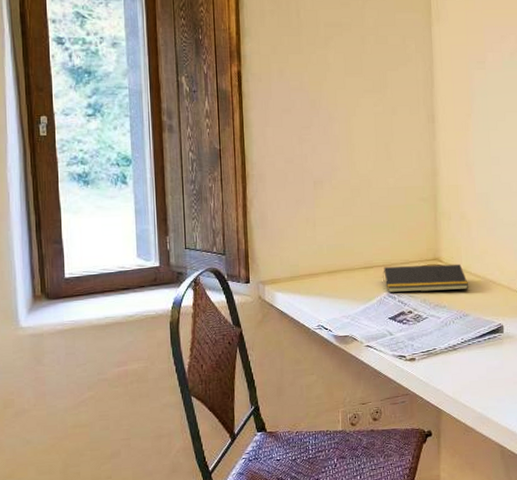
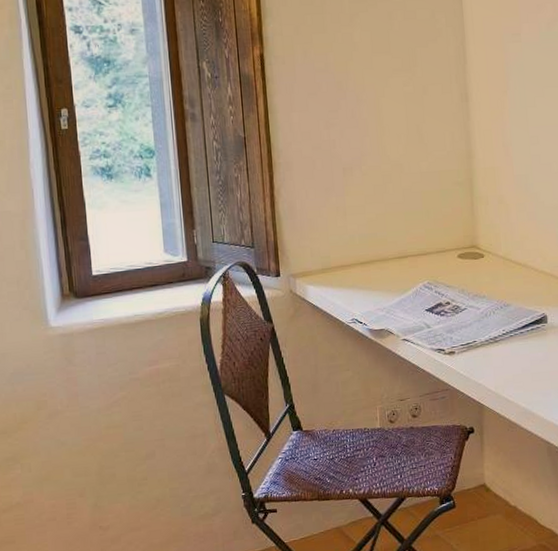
notepad: present [383,263,468,293] -> none [418,251,509,284]

